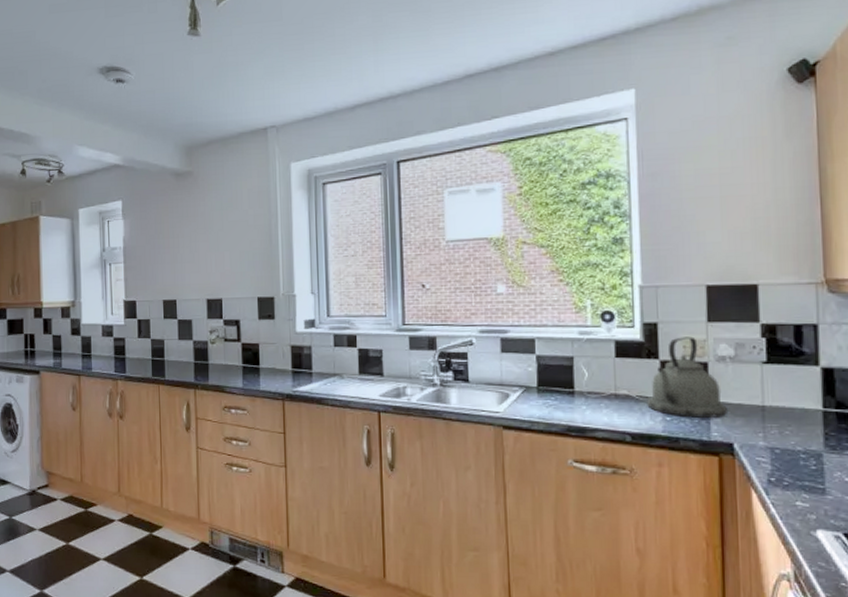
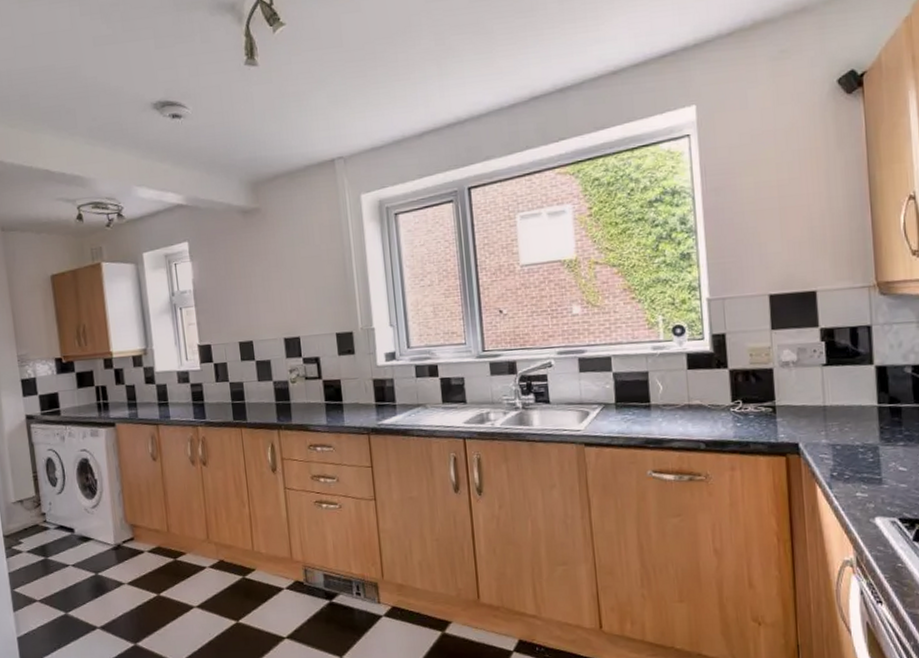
kettle: present [647,336,729,419] -> none [718,344,793,422]

